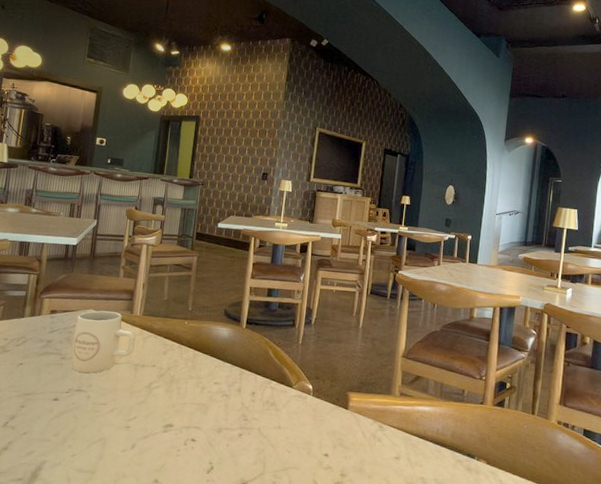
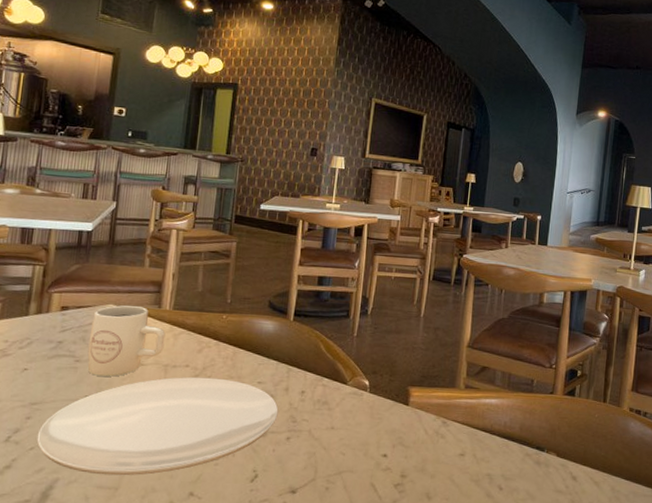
plate: none [28,375,232,462] -> present [36,377,279,476]

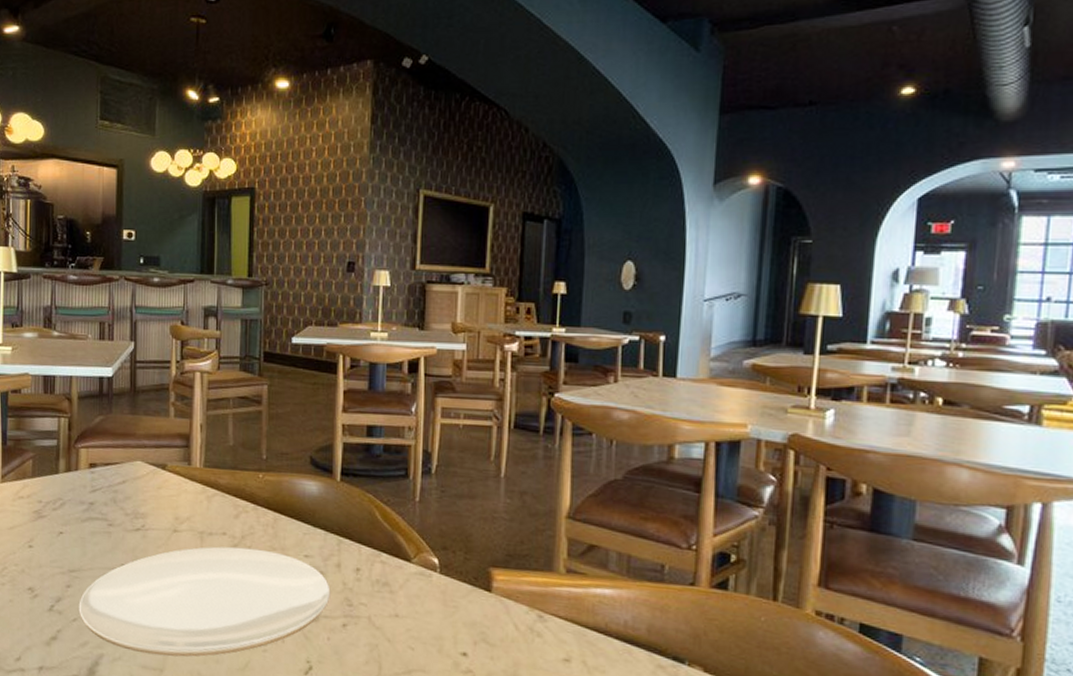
mug: present [87,305,166,377] -> none [120,462,198,544]

